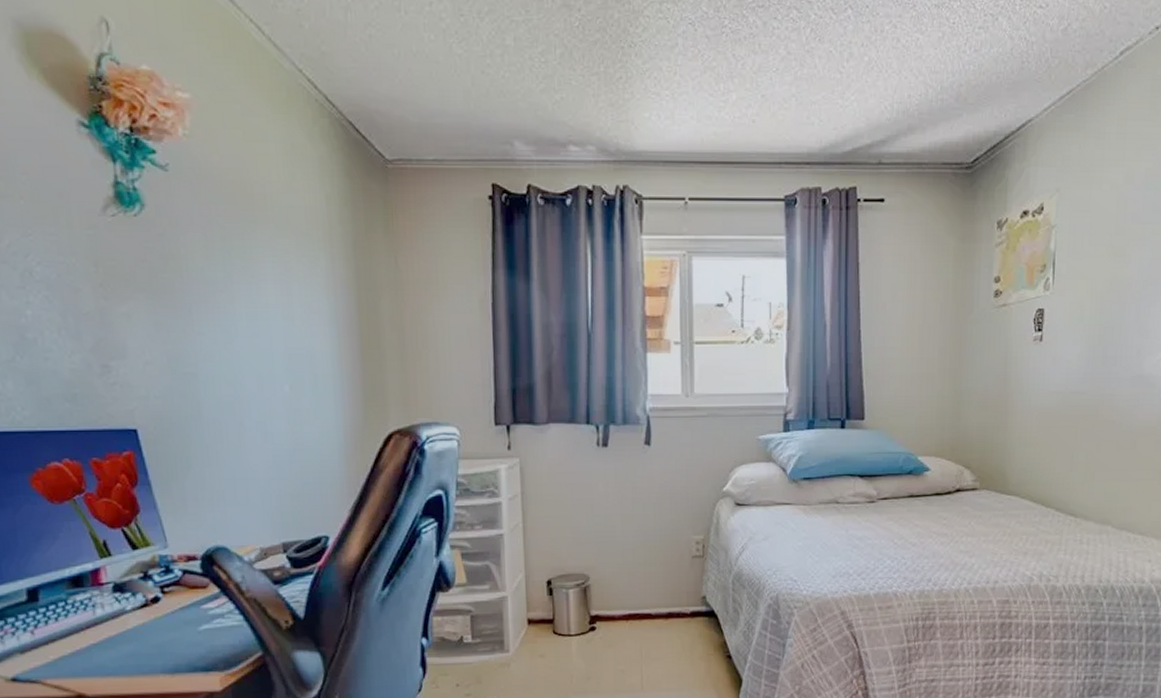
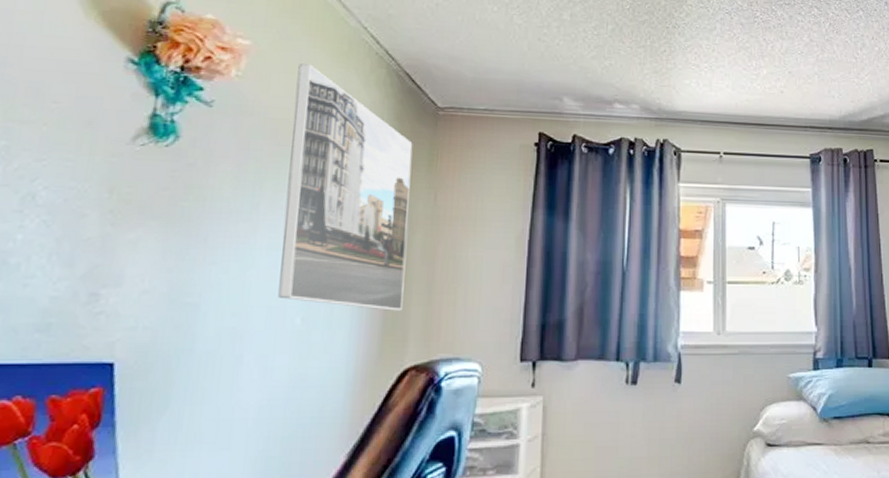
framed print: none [241,117,379,377] -> present [278,63,413,311]

